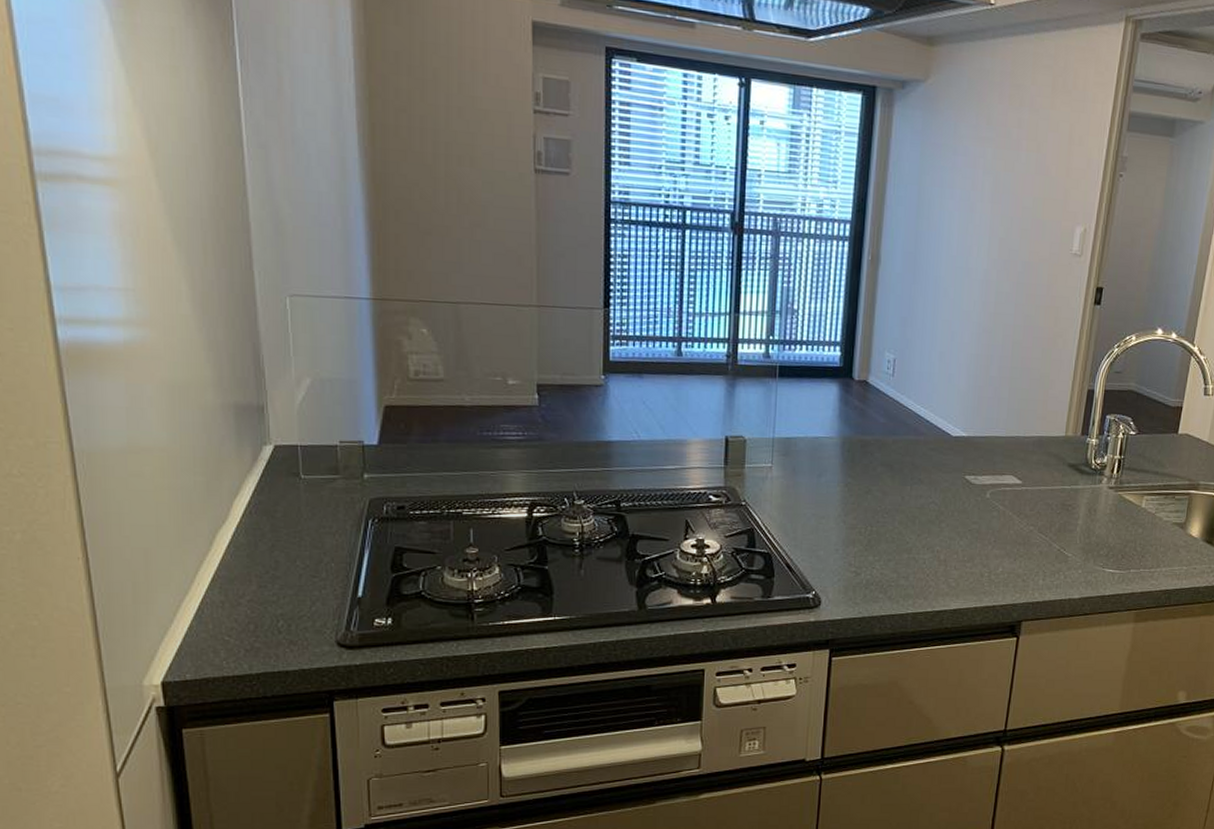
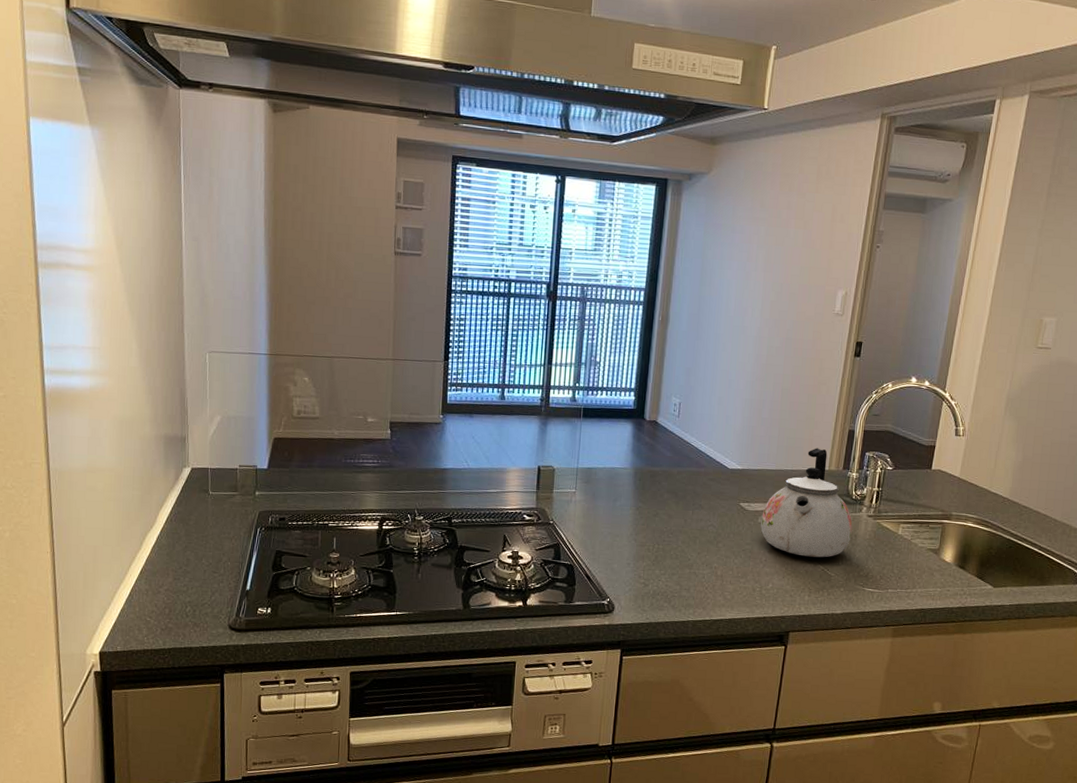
kettle: none [989,410,1092,536] -> present [761,448,853,558]

